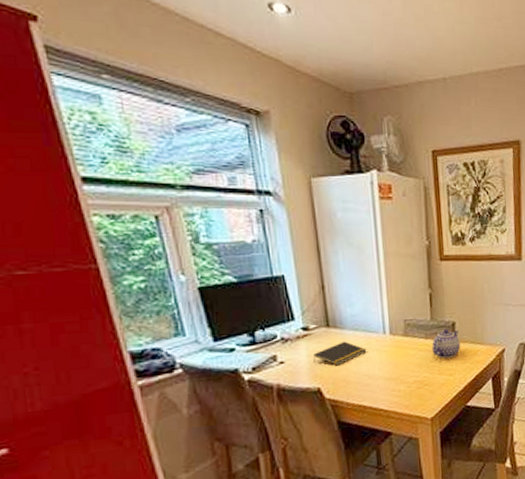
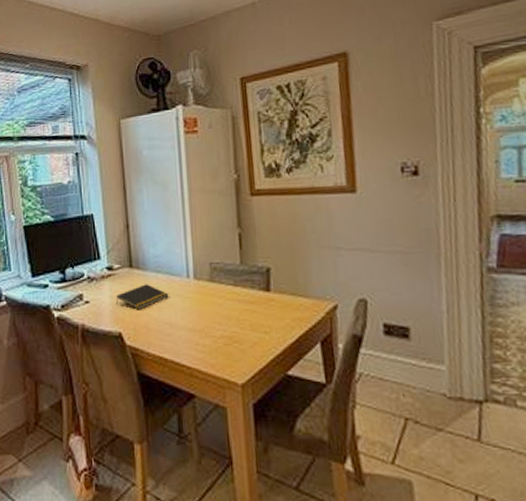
teapot: present [432,329,461,359] -> none [242,275,278,312]

